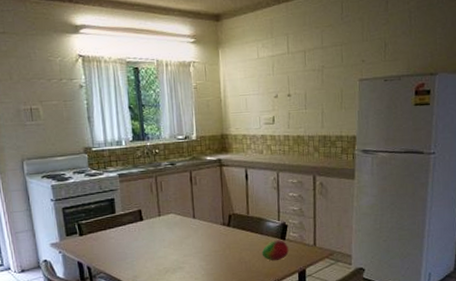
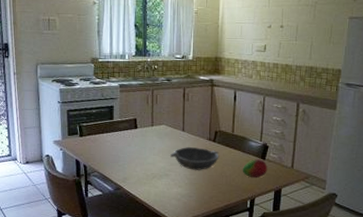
bowl: none [182,234,236,259] -> present [170,147,220,170]

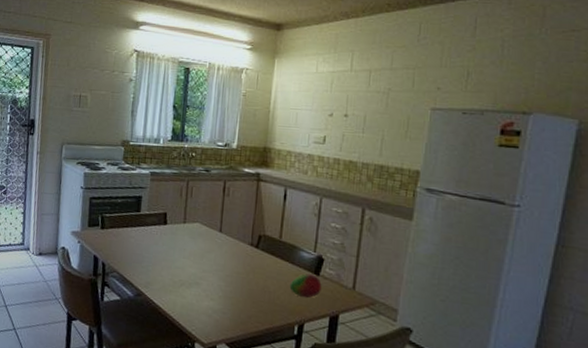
bowl: present [170,147,220,170] -> none [203,251,263,282]

